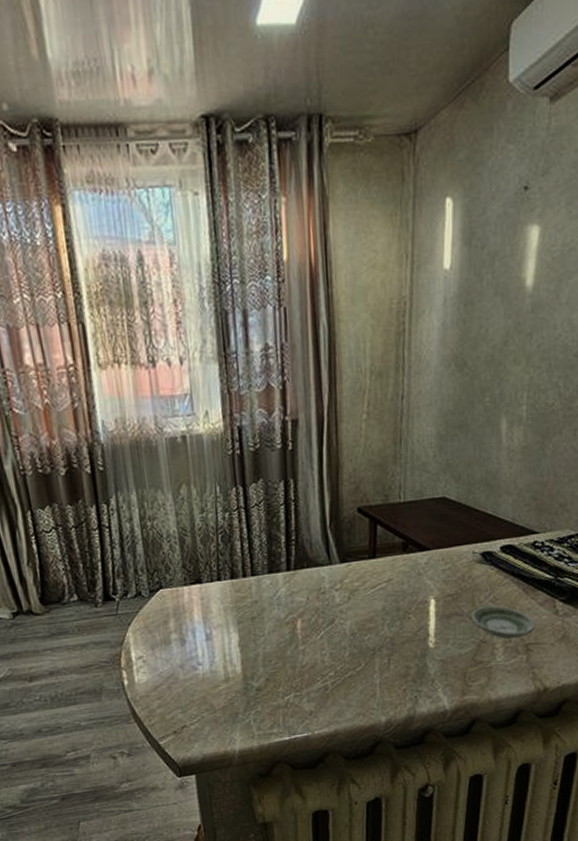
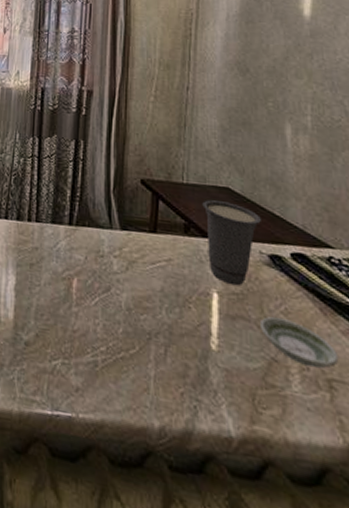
cup: none [420,511,475,589] -> present [202,199,261,286]

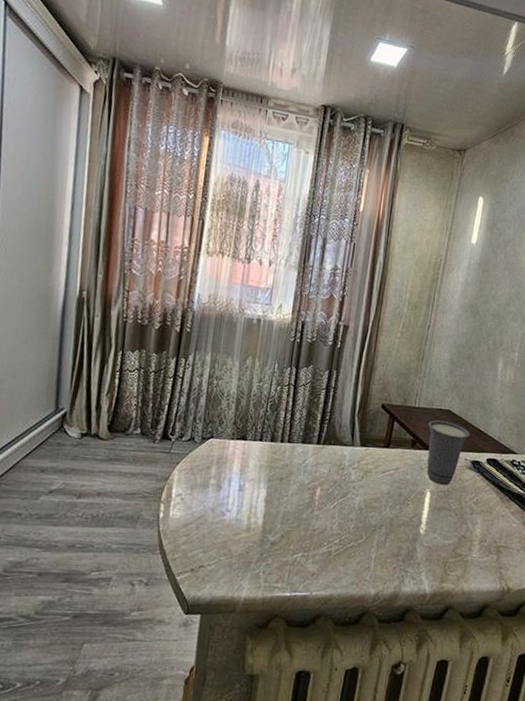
saucer: present [260,317,339,368] -> none [457,506,507,539]

